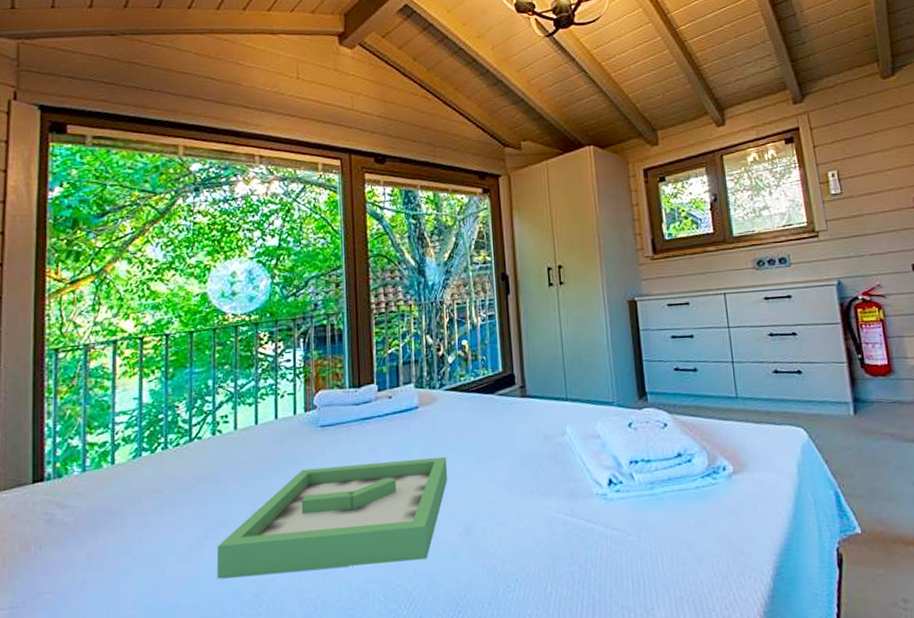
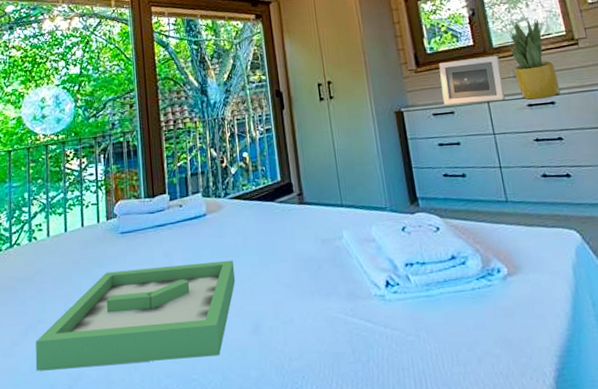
picture frame: none [676,244,742,296] -> present [438,55,505,106]
planter: none [749,206,798,293] -> present [508,17,560,100]

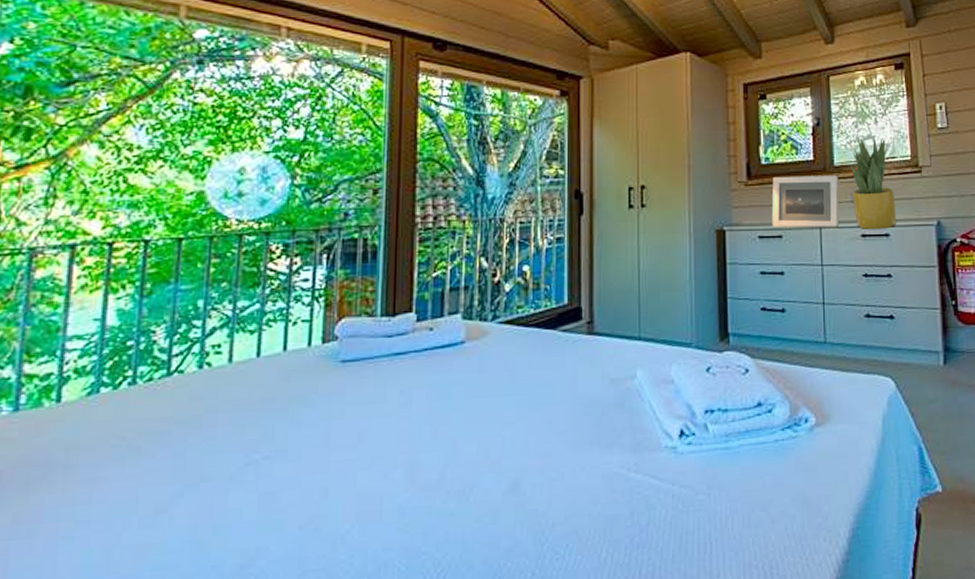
decorative tray: present [35,260,236,371] -> none [191,401,495,548]

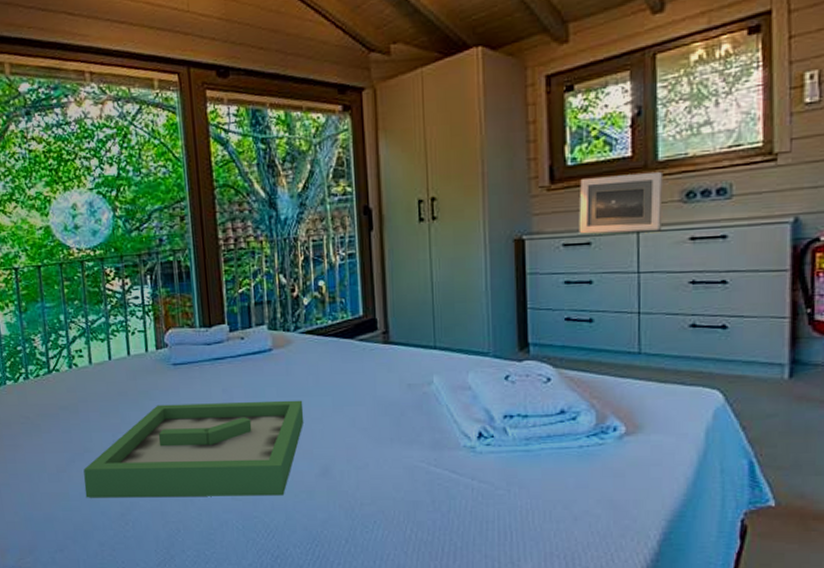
decorative tray: none [191,401,495,548] -> present [83,400,304,498]
planter: present [850,136,896,230] -> none [679,121,738,232]

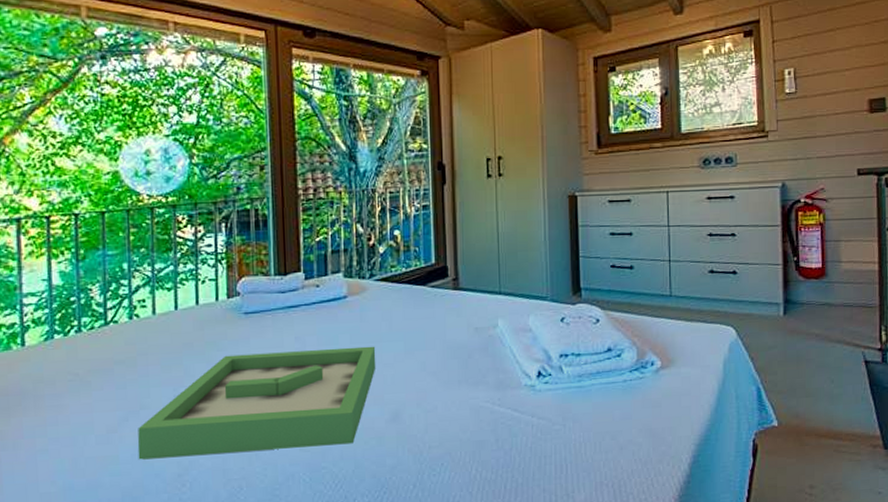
picture frame: present [579,171,664,234] -> none [621,141,686,193]

